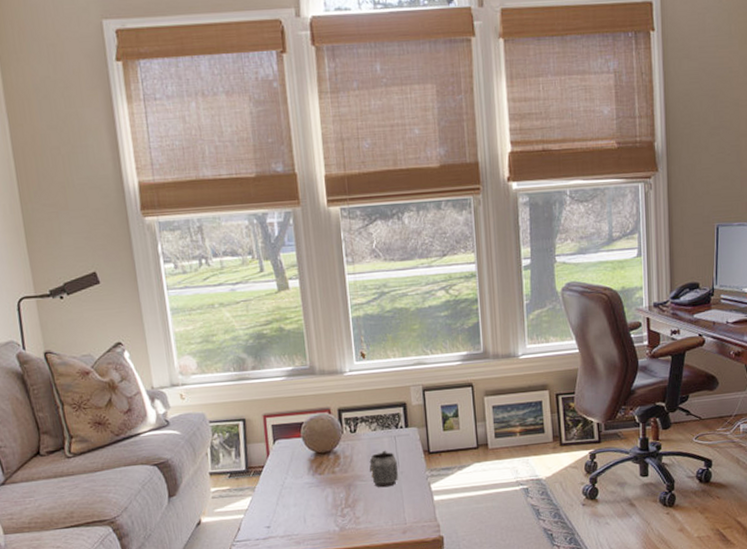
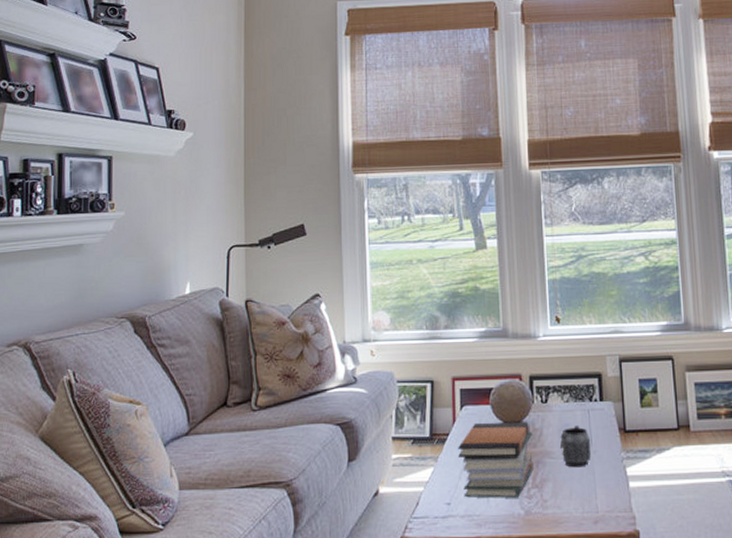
book stack: none [273,451,346,521] -> present [458,422,534,499]

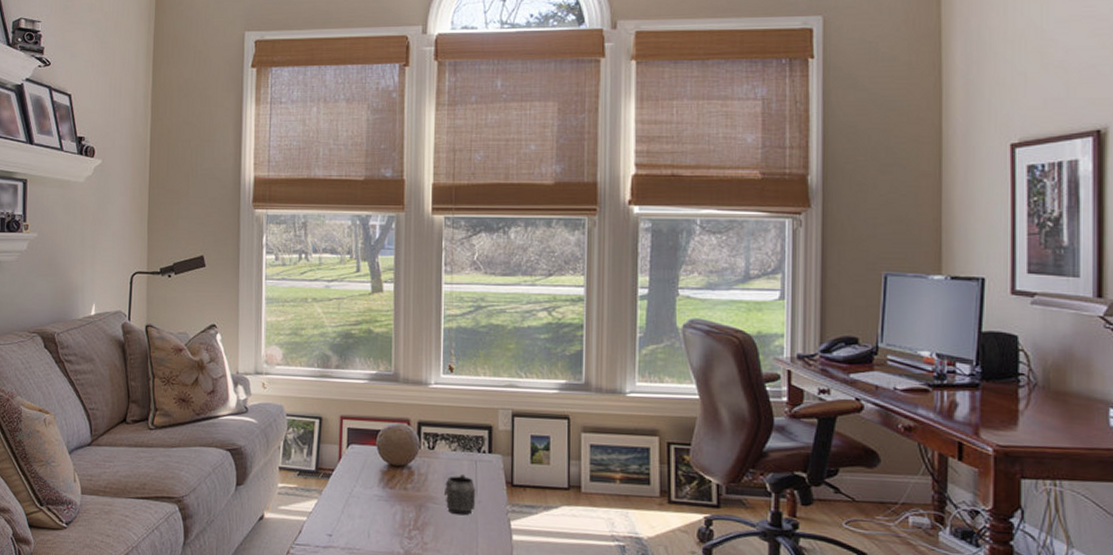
book stack: present [458,422,534,499] -> none [342,461,418,537]

